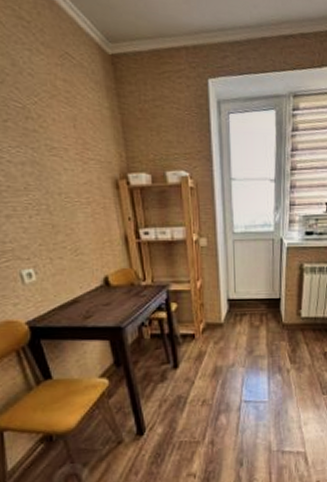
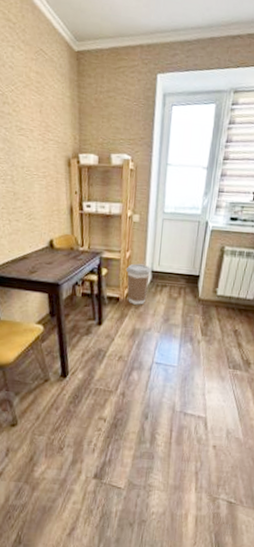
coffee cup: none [198,293,228,340] -> present [125,263,152,305]

